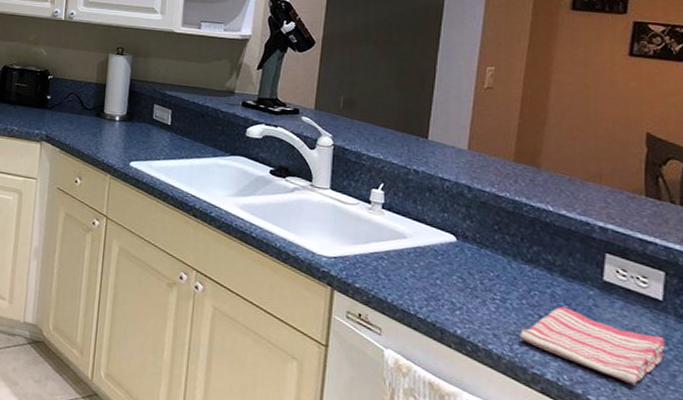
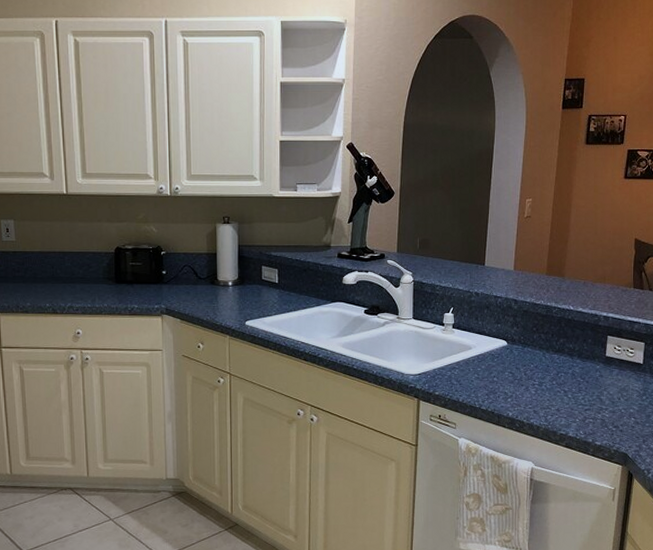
dish towel: present [520,306,666,386] -> none [552,381,644,428]

